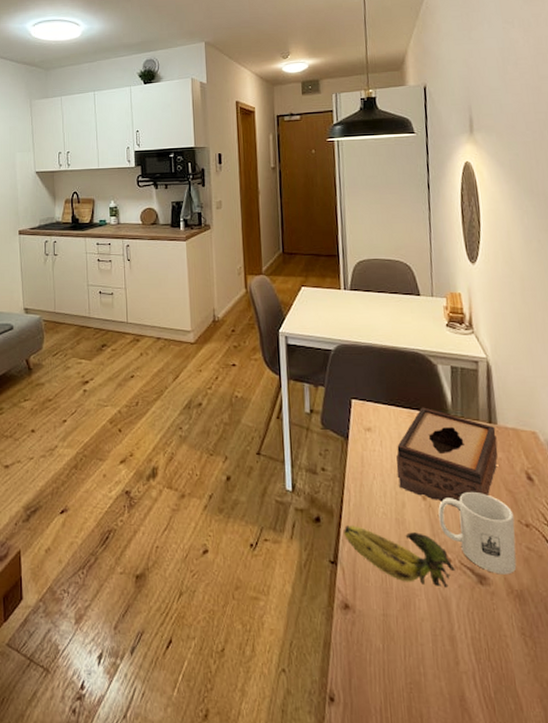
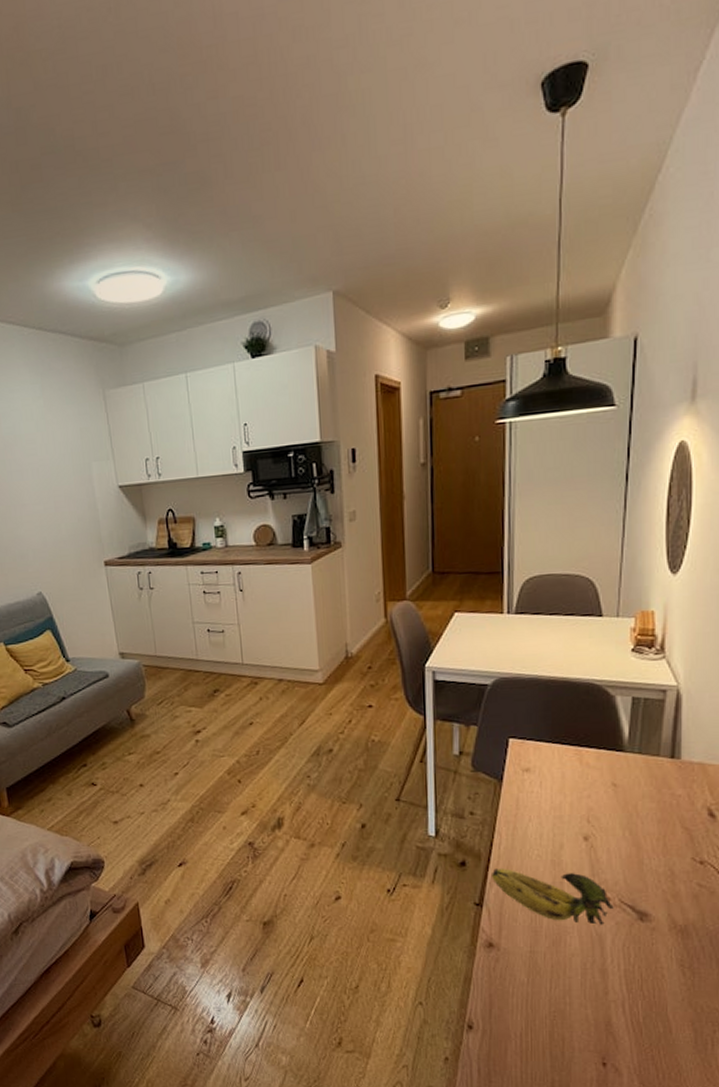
tissue box: present [396,407,498,511] -> none [556,744,678,850]
mug: present [438,491,517,575] -> none [601,830,687,911]

